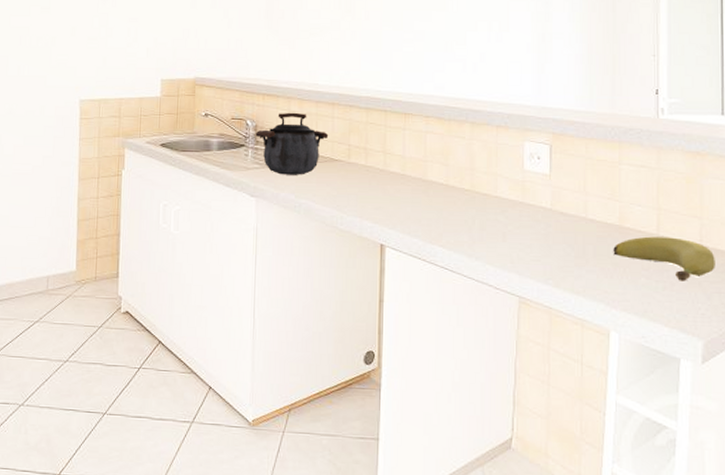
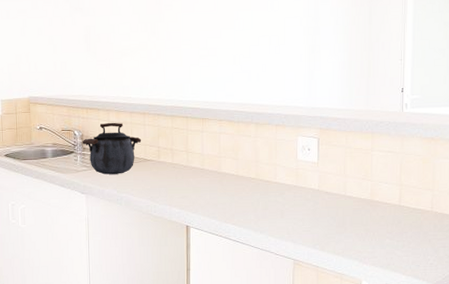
banana: present [613,236,715,281] -> none [366,206,442,240]

